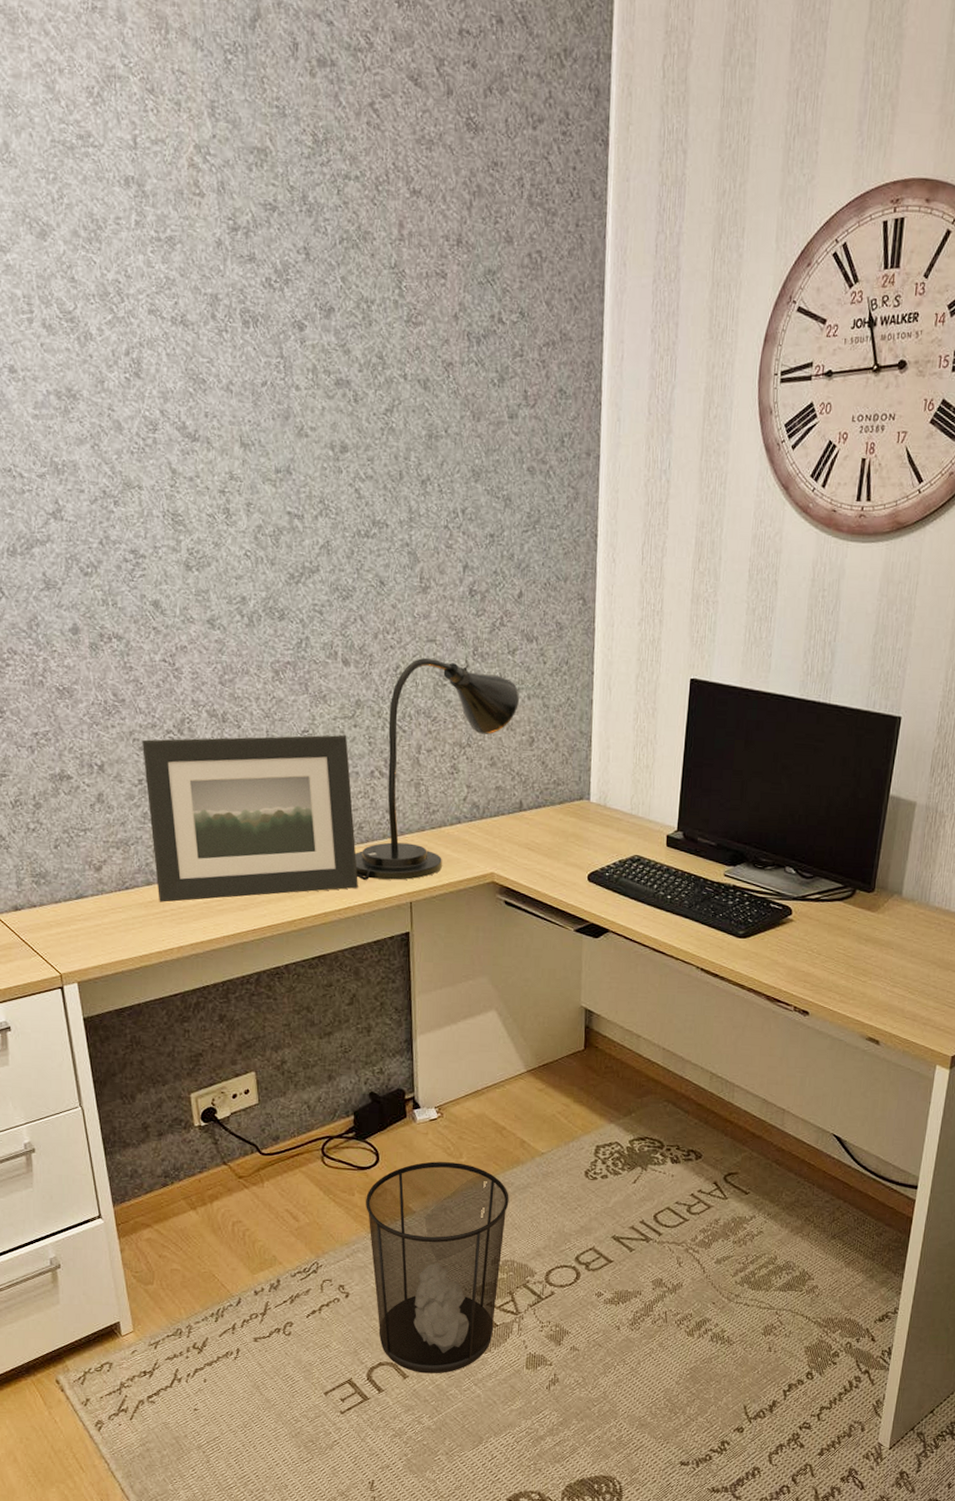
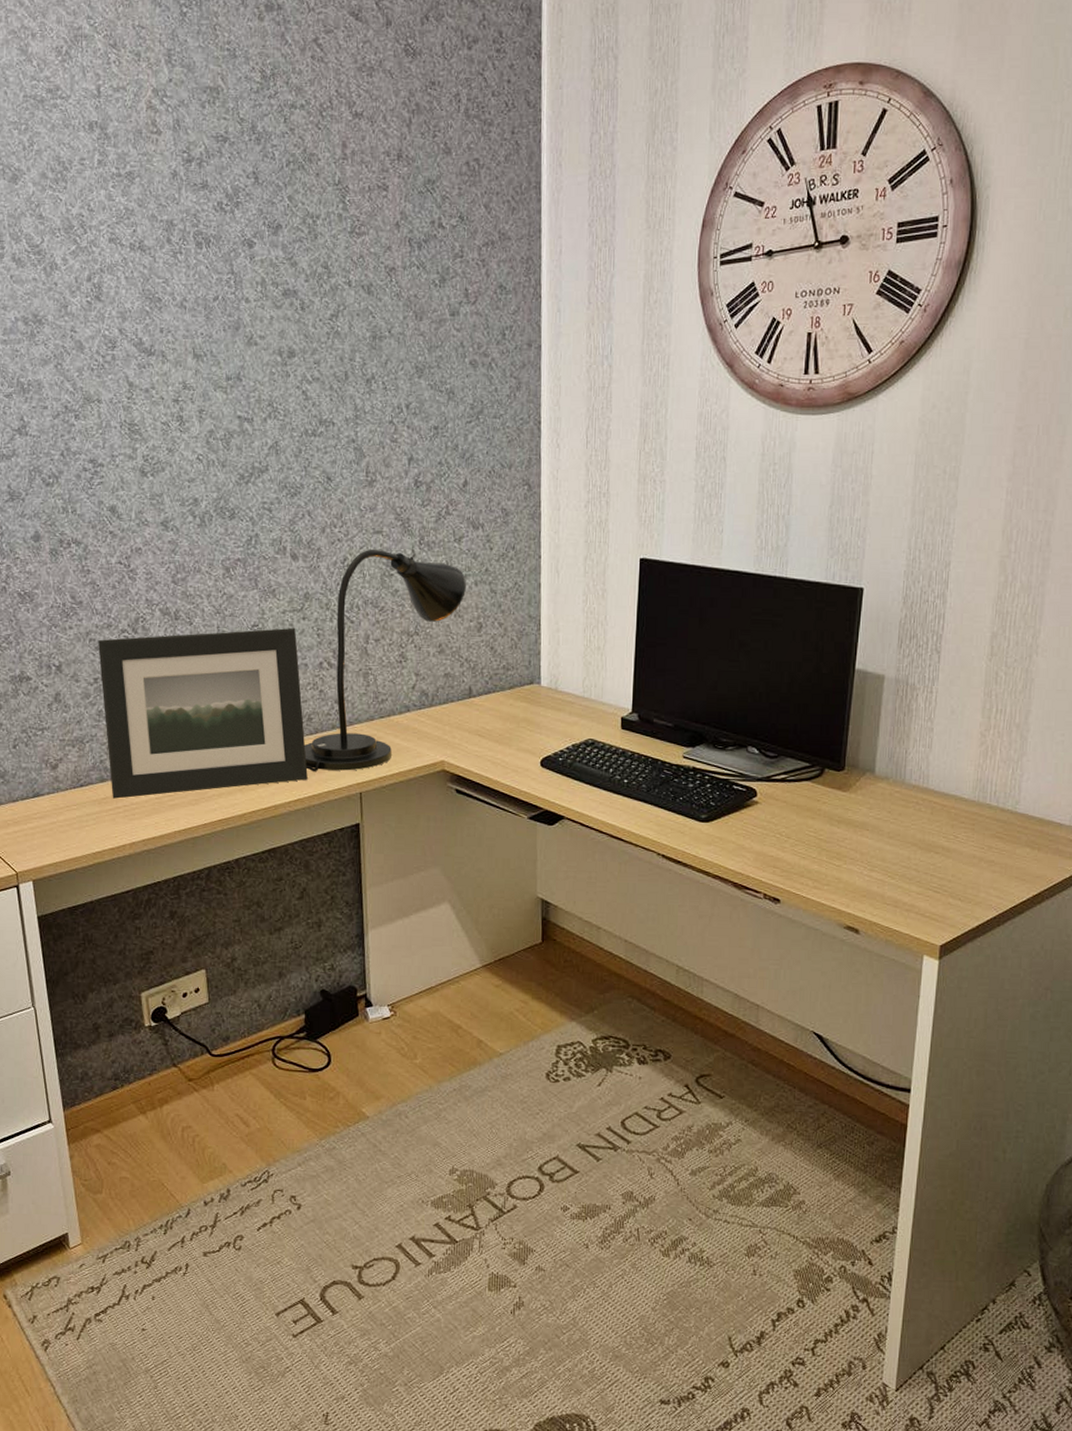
waste bin: present [366,1161,509,1374] -> none [318,1063,467,1295]

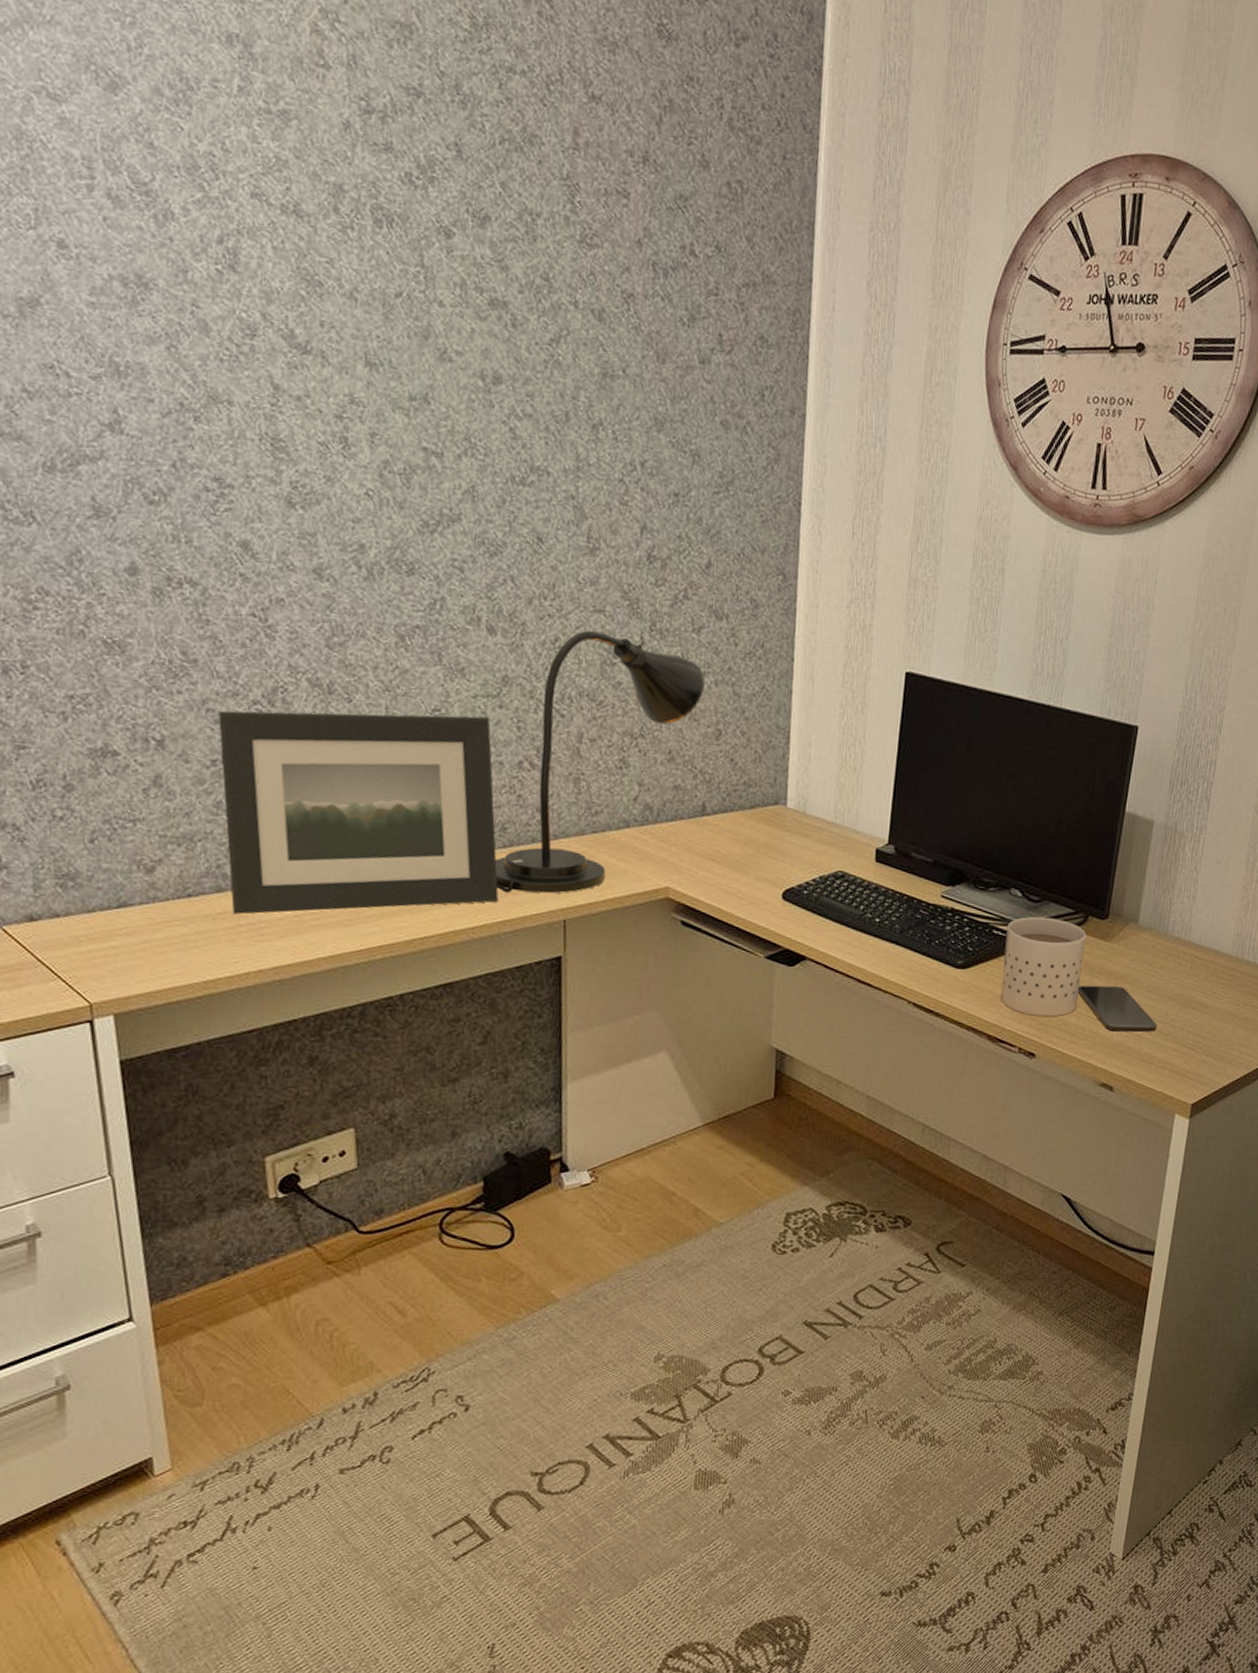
mug: none [744,771,823,865] -> present [1000,916,1086,1018]
smartphone: none [818,833,900,877] -> present [1078,985,1157,1032]

